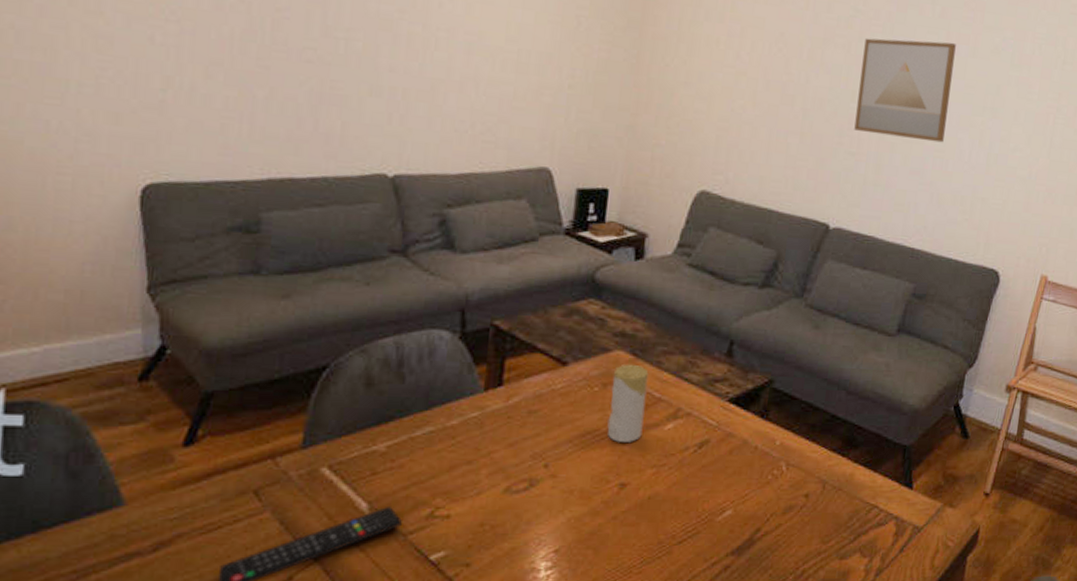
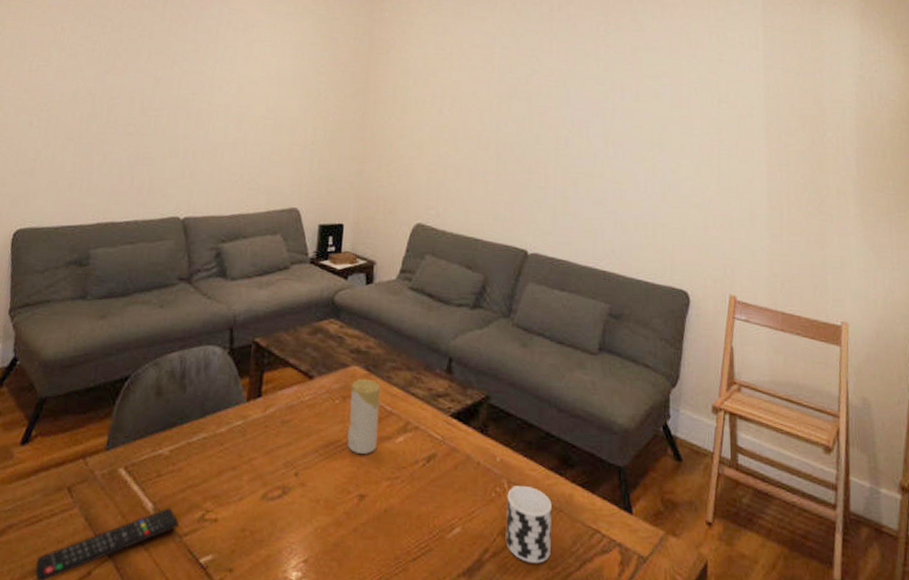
cup: none [779,468,831,539] -> present [505,486,552,563]
wall art: present [854,38,956,143] -> none [541,90,621,176]

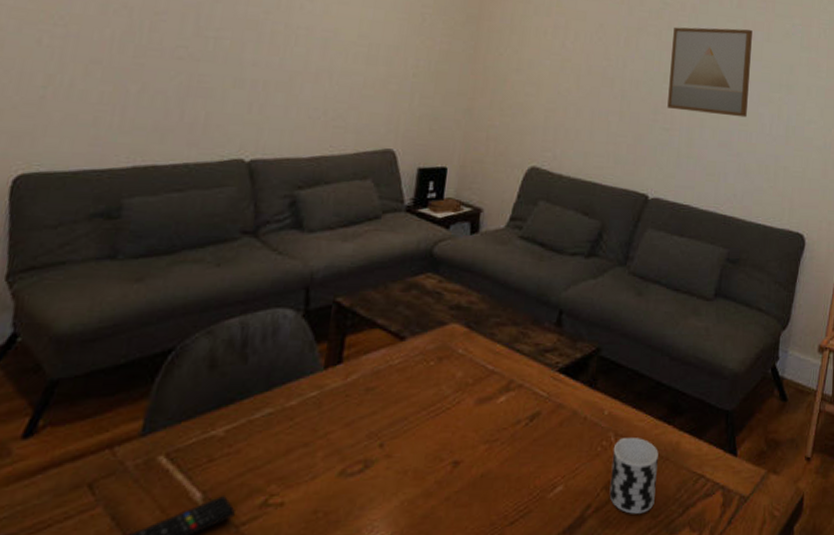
candle: present [347,378,381,454] -> none [441,336,483,417]
wall art: none [541,90,621,176] -> present [667,27,752,118]

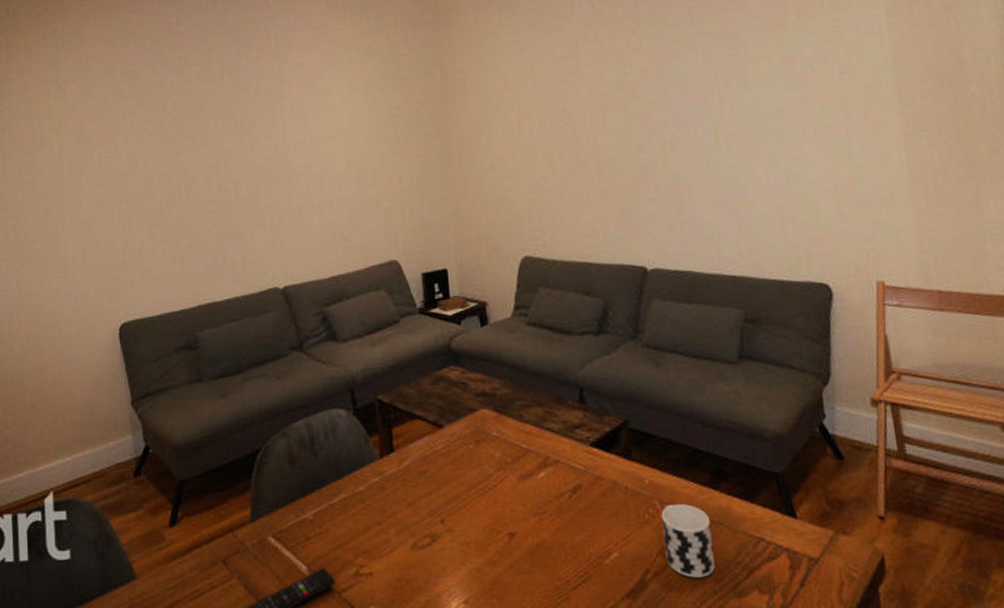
wall art: present [667,27,752,118] -> none [639,80,737,178]

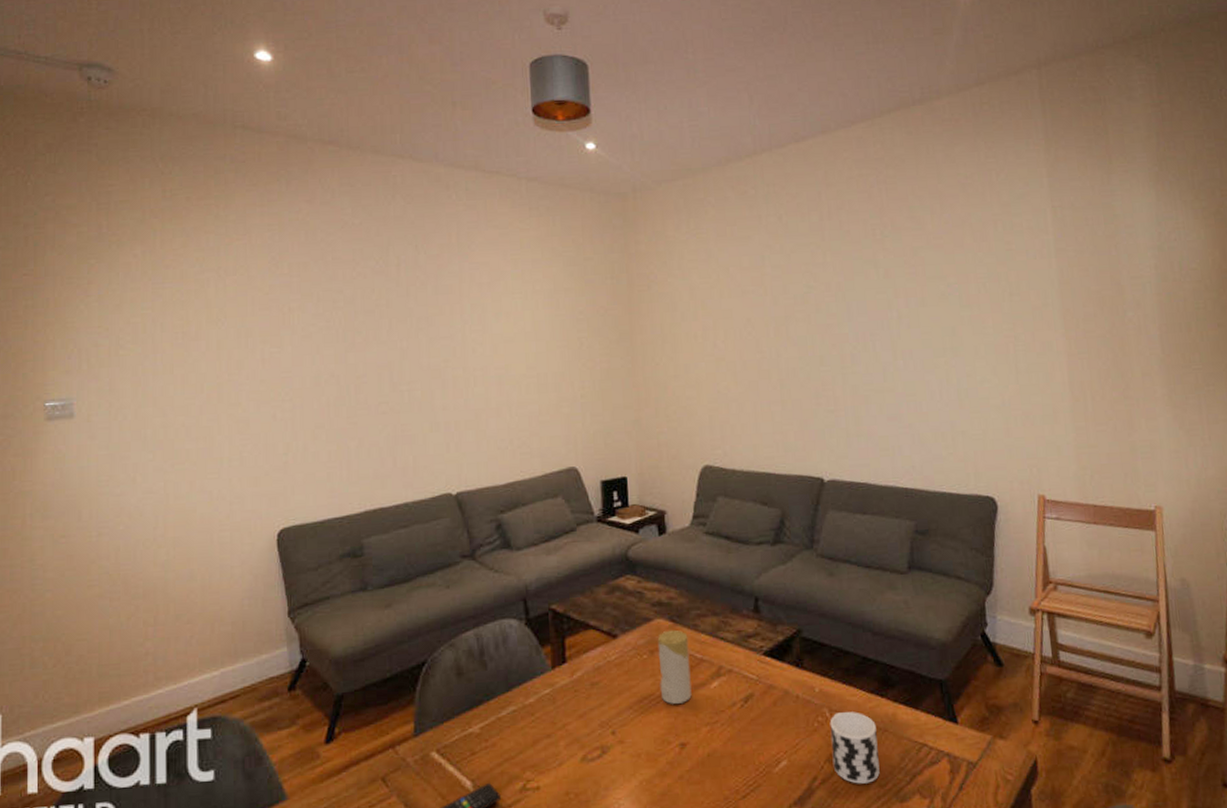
candle: none [482,420,519,494] -> present [657,629,692,704]

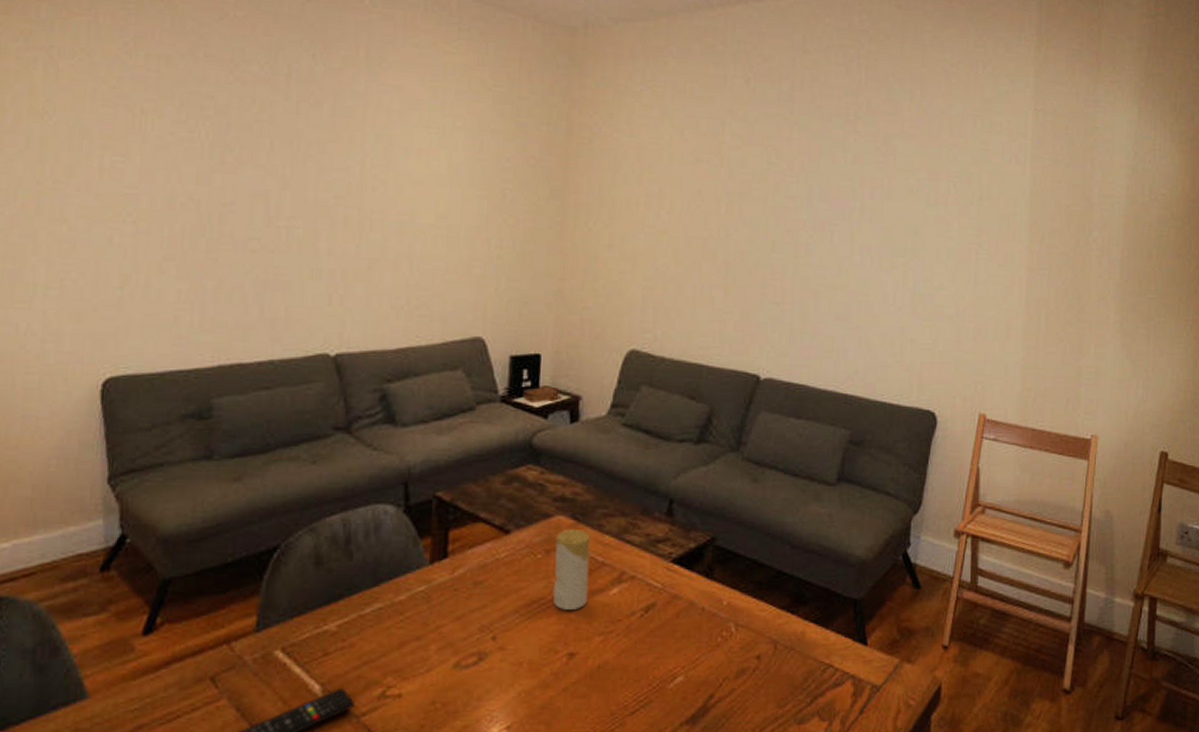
cup: present [830,712,880,784] -> none [732,628,783,704]

